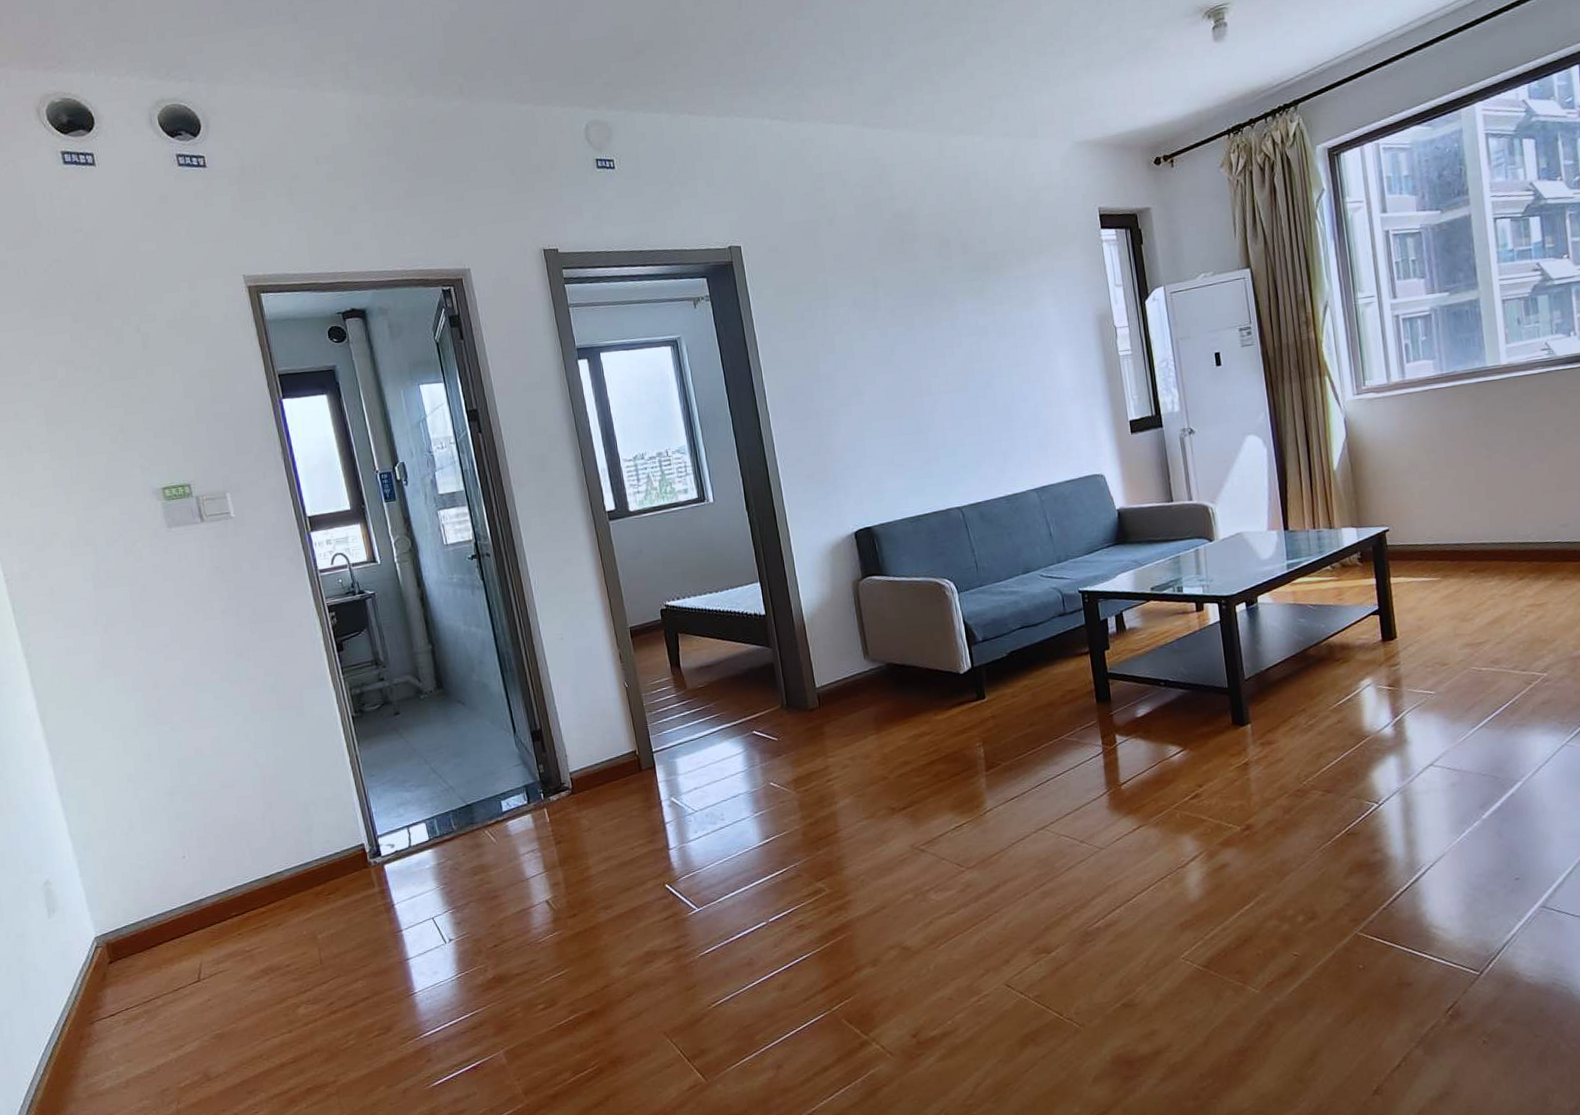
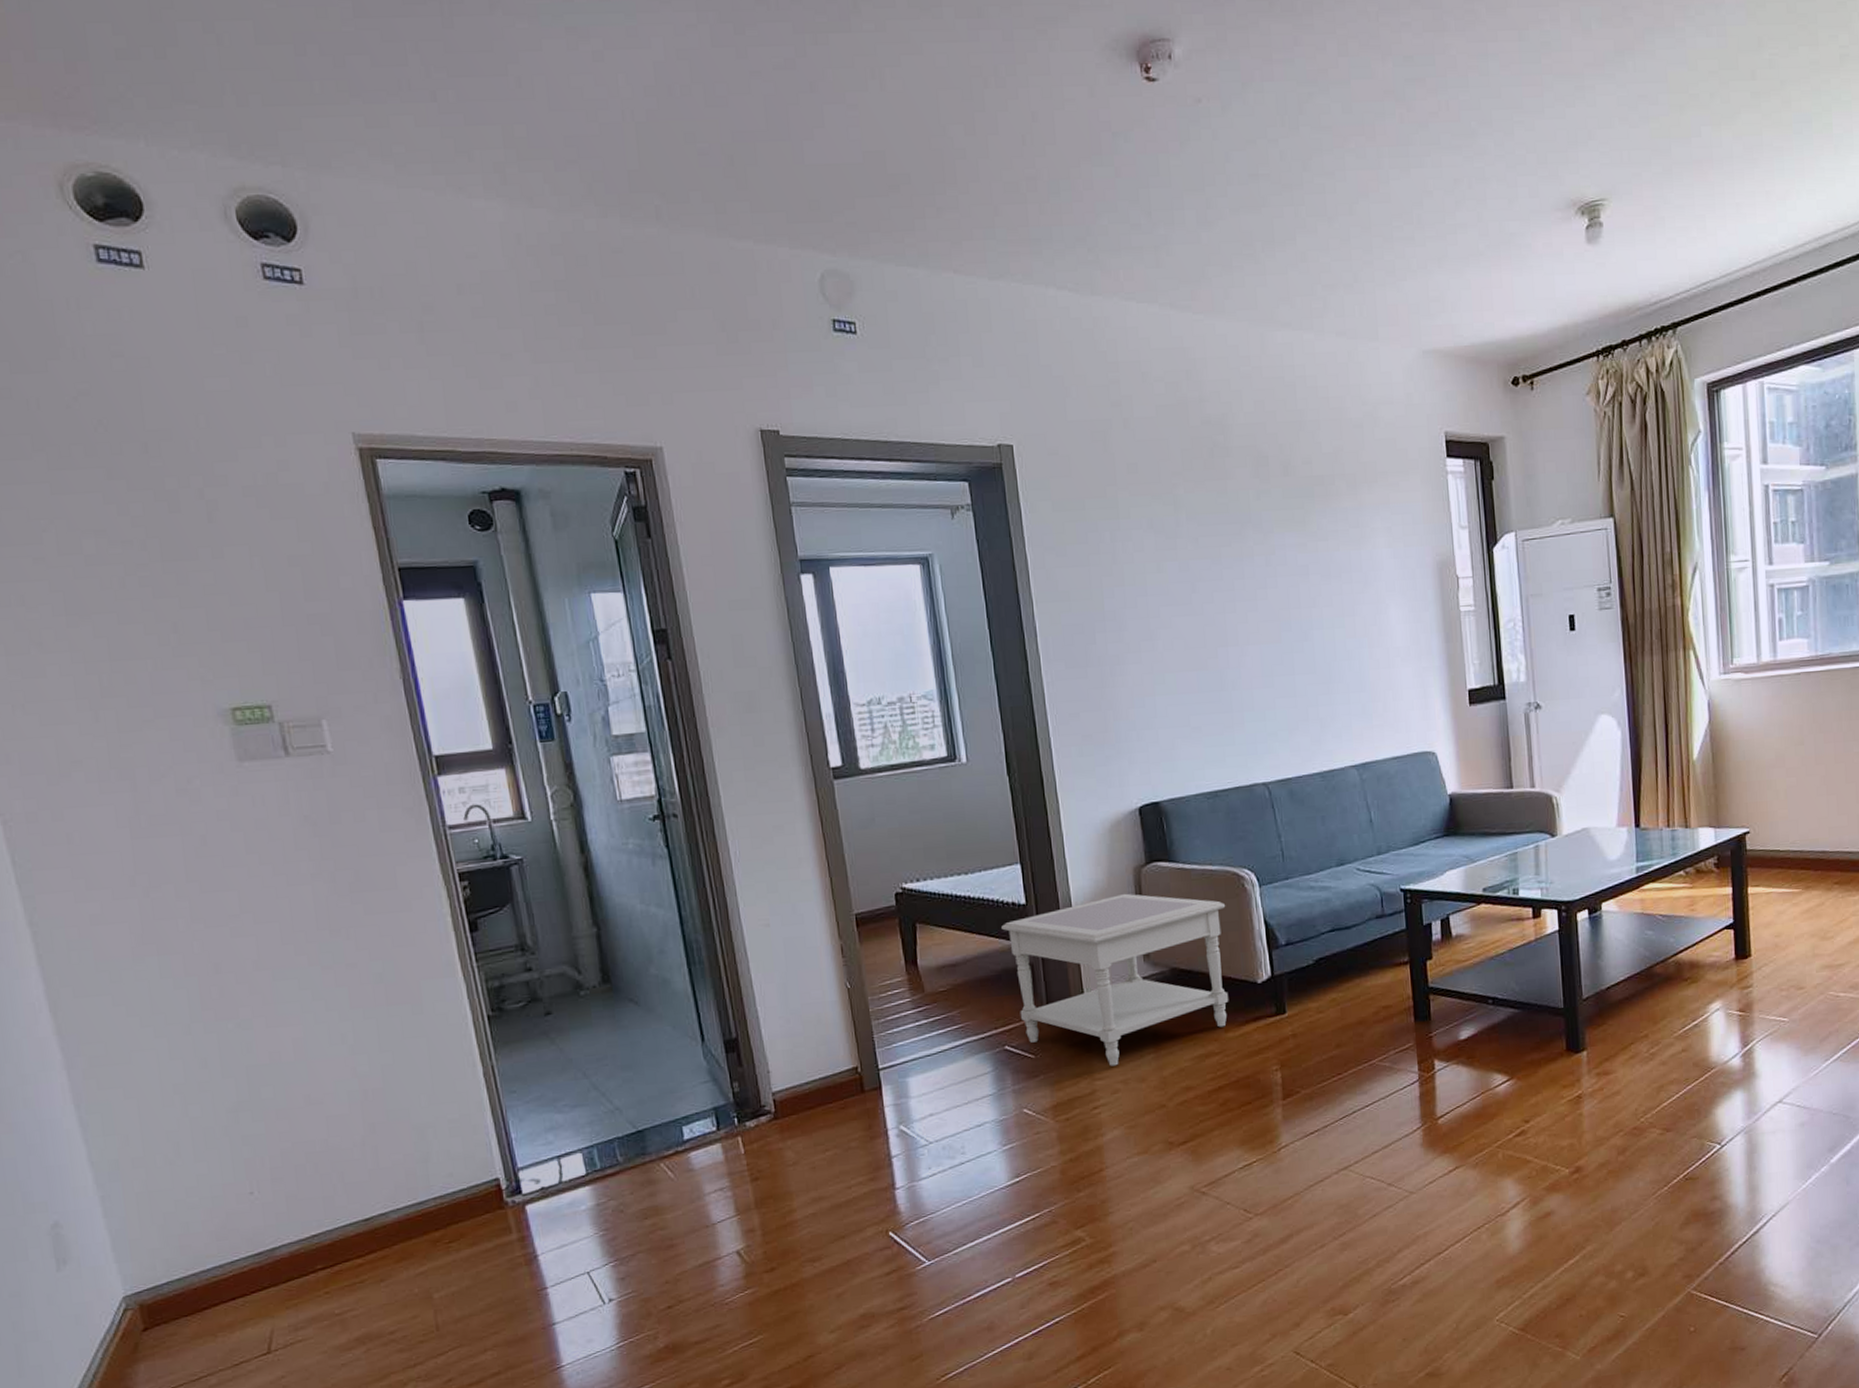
side table: none [746,603,937,746] -> present [1001,893,1229,1066]

